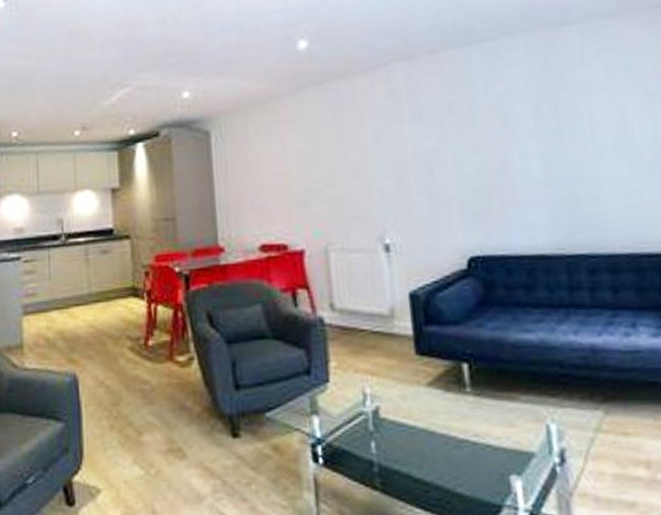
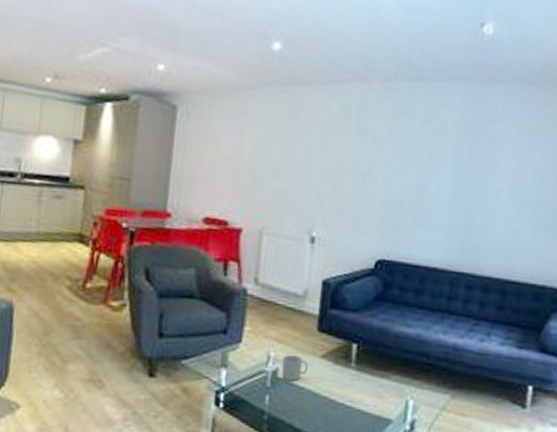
mug: none [380,387,414,421] -> present [281,354,308,381]

